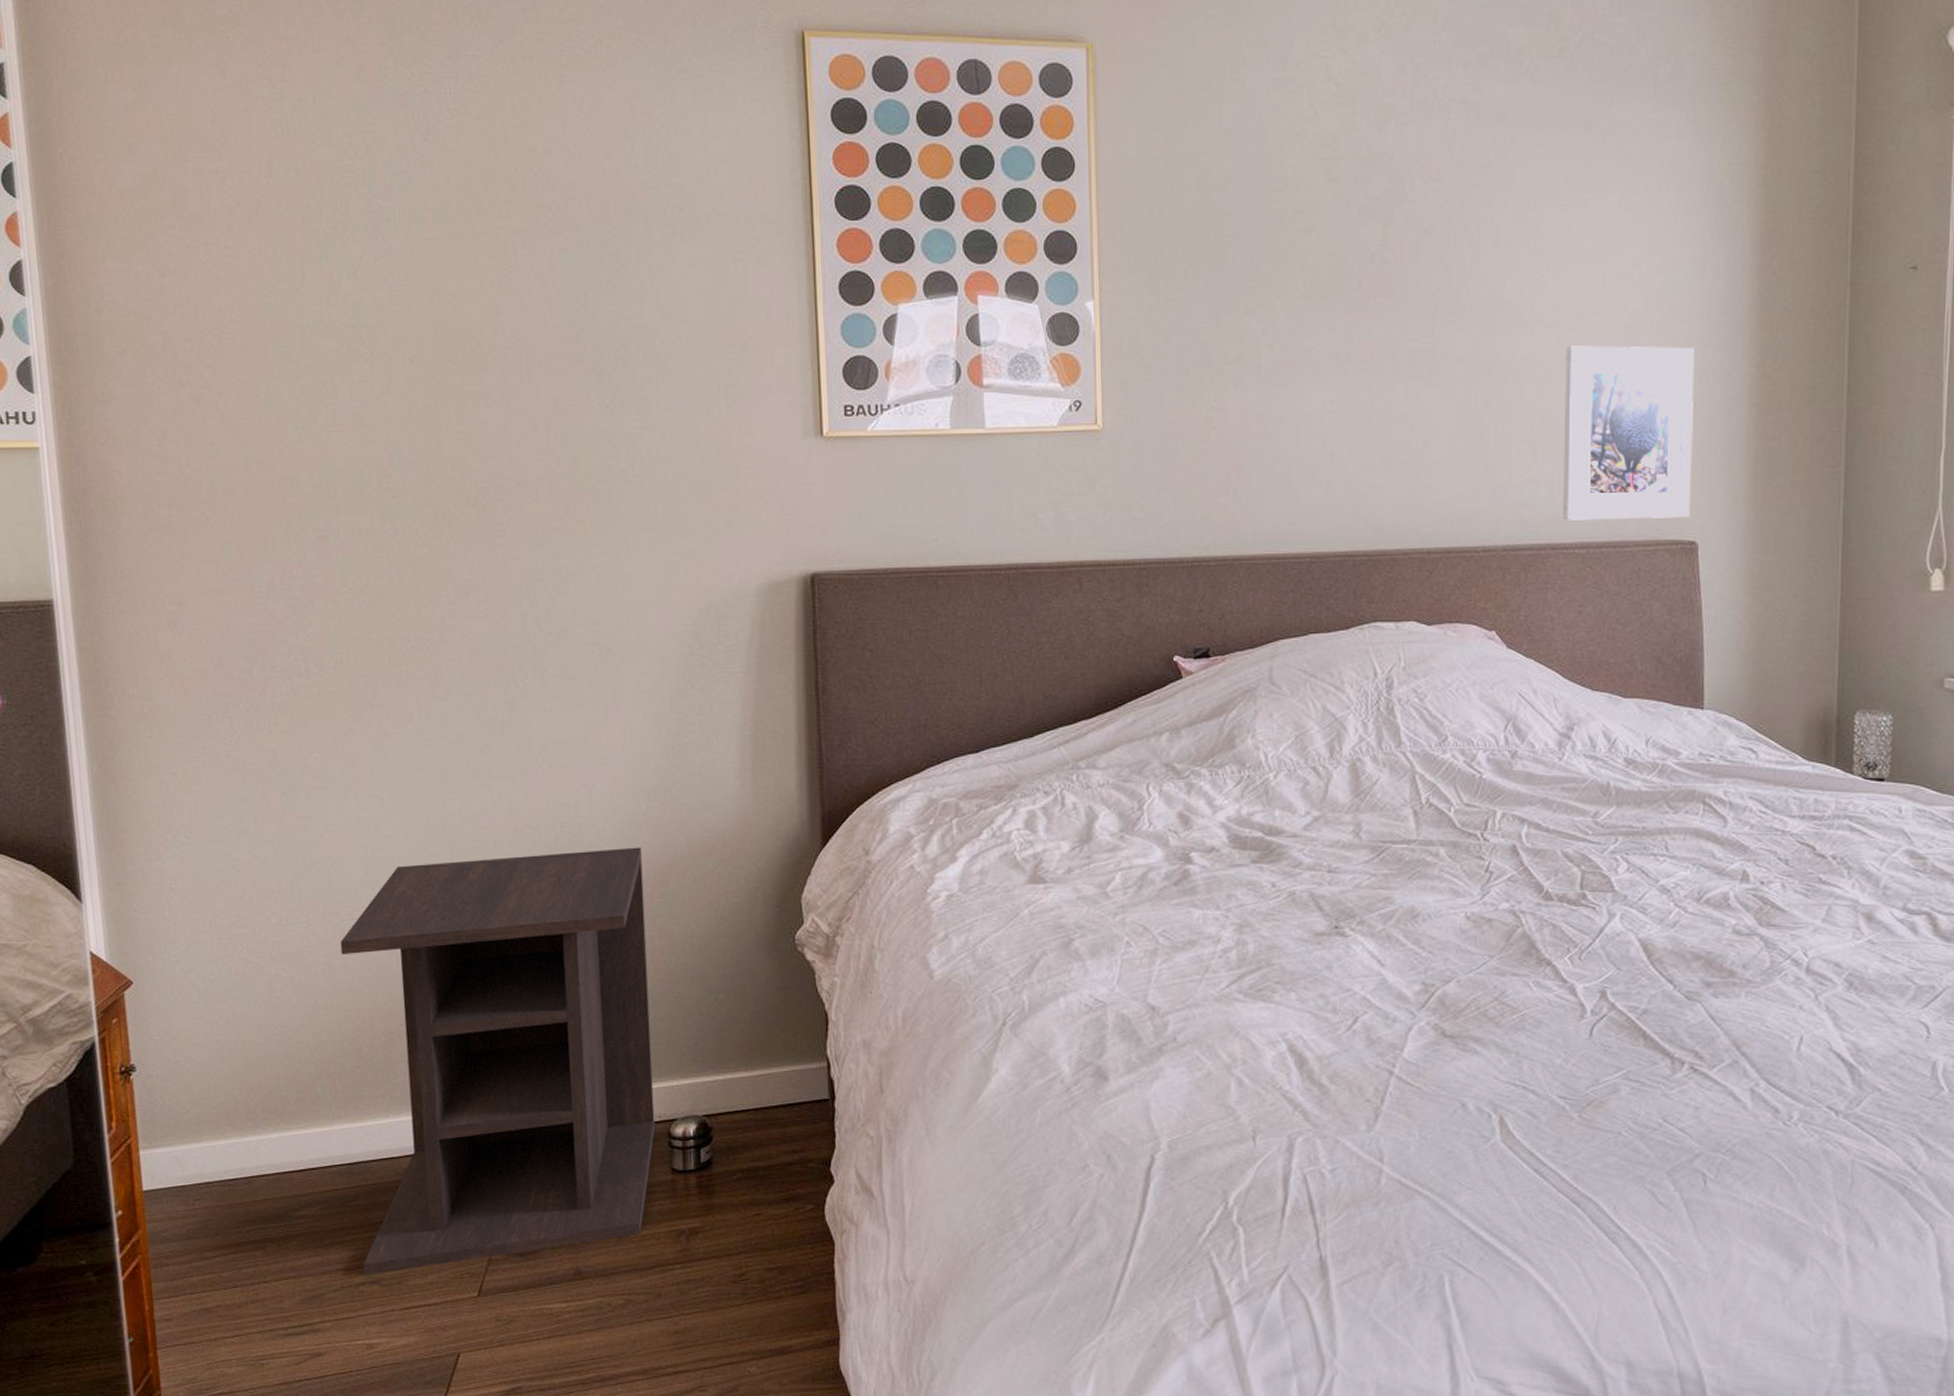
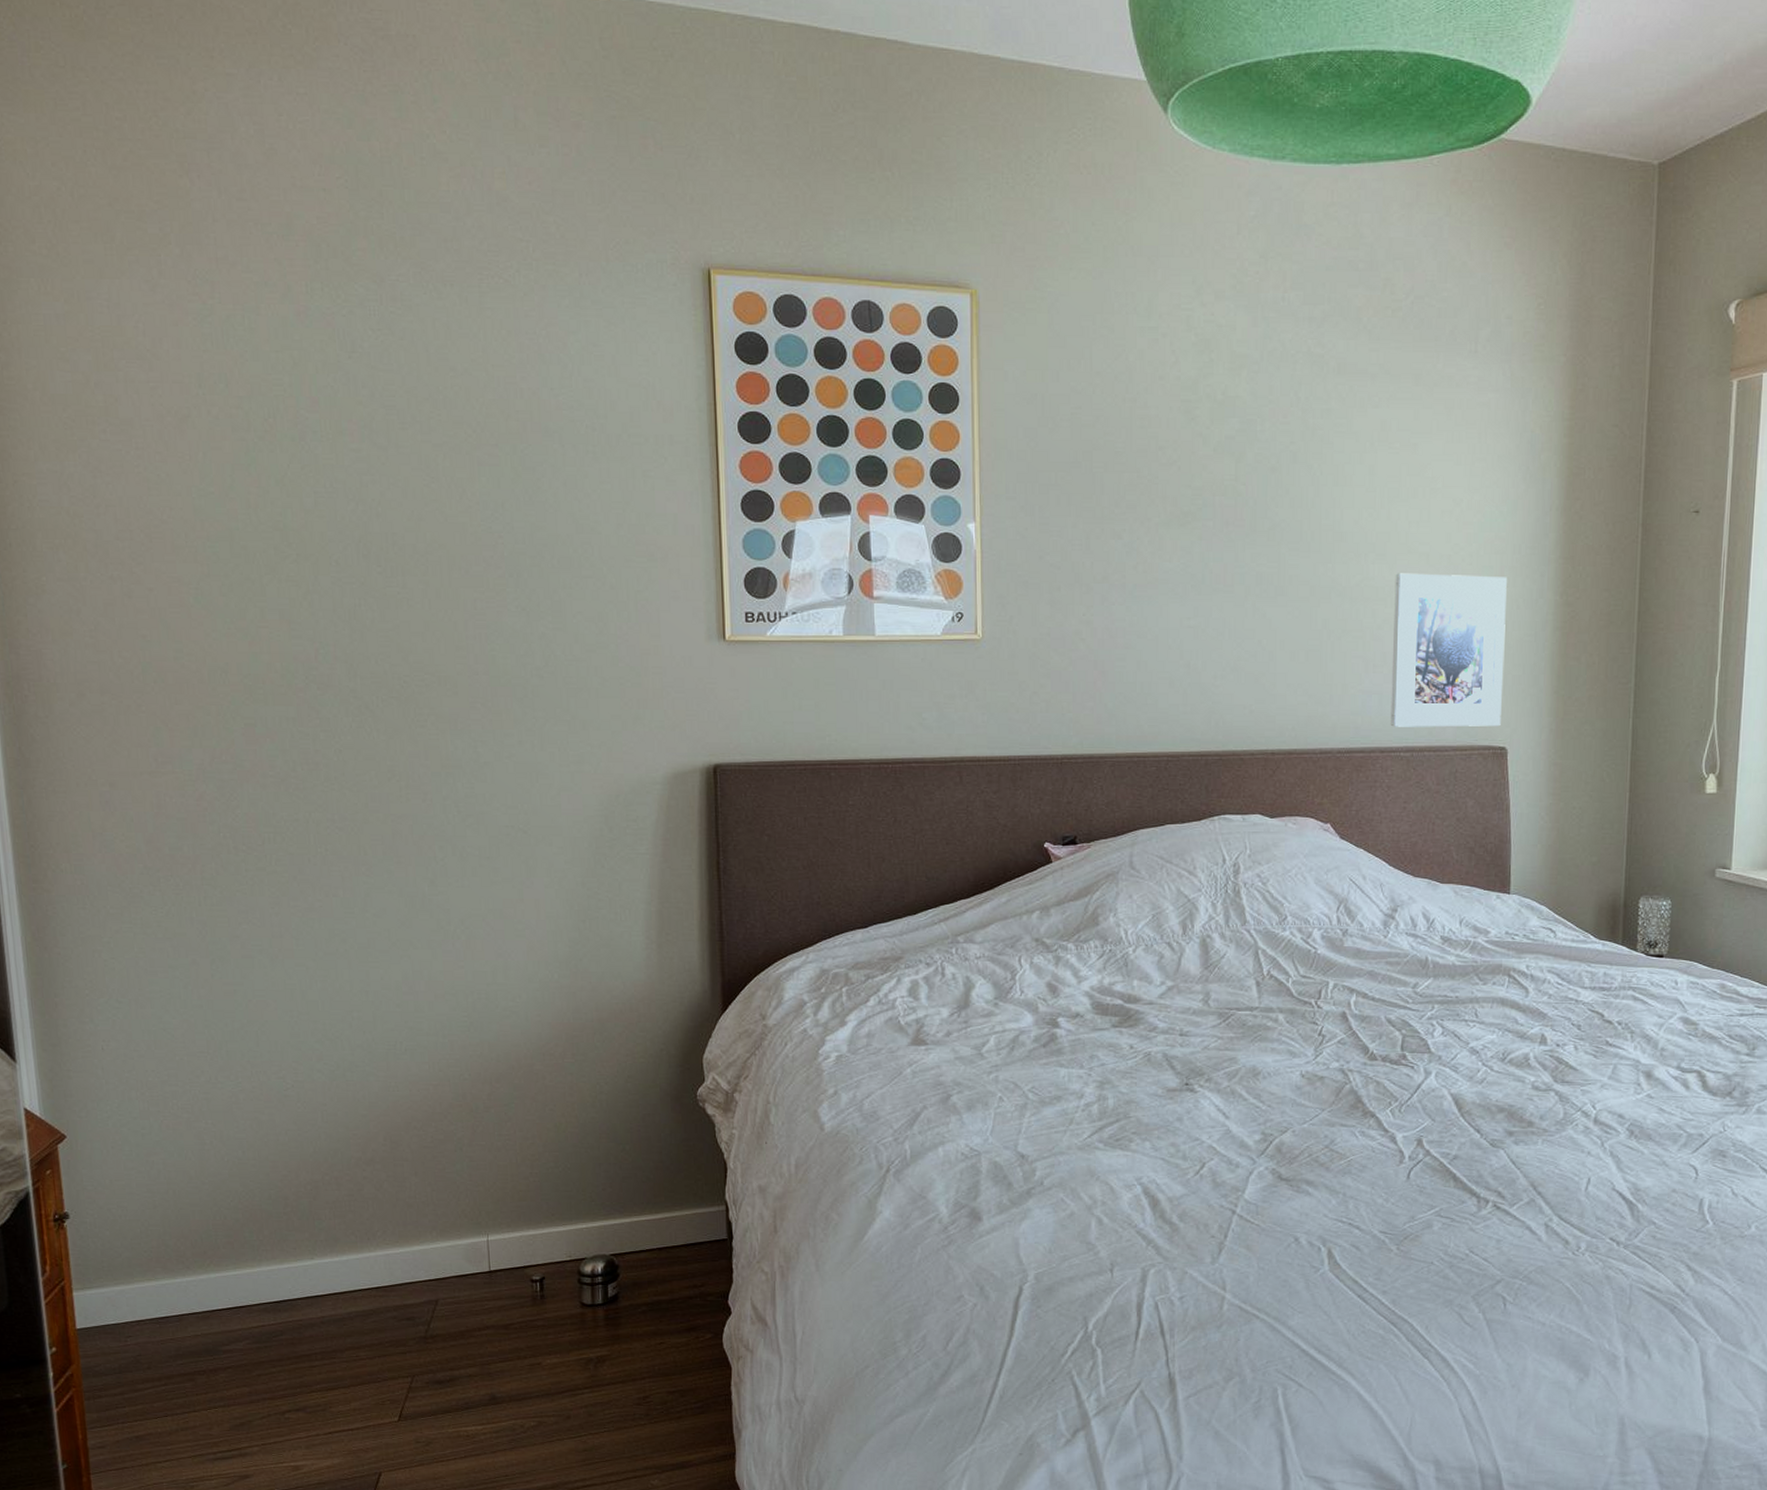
nightstand: present [340,847,656,1275] -> none [267,1012,566,1403]

